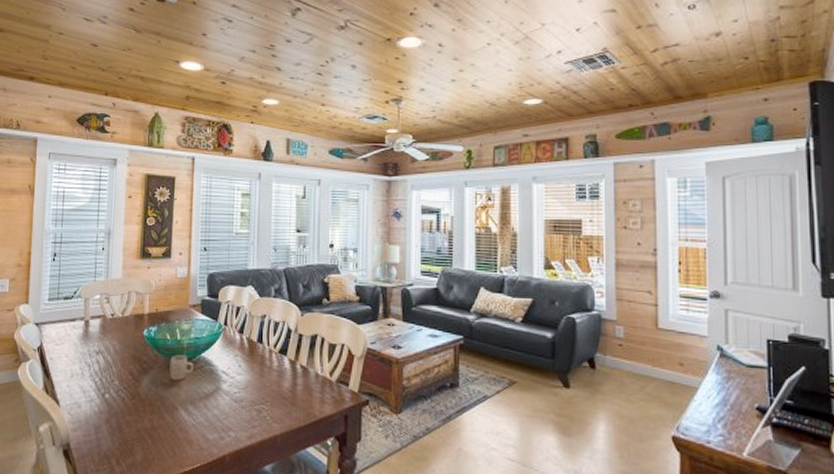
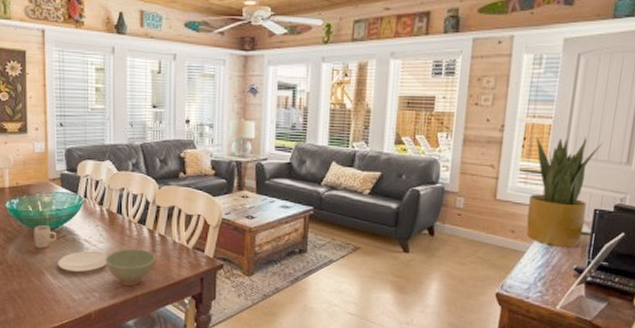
plate: none [193,383,246,409] -> present [58,250,107,273]
bowl: none [242,381,297,425] -> present [105,248,156,286]
planter: none [692,260,763,383] -> present [526,136,602,248]

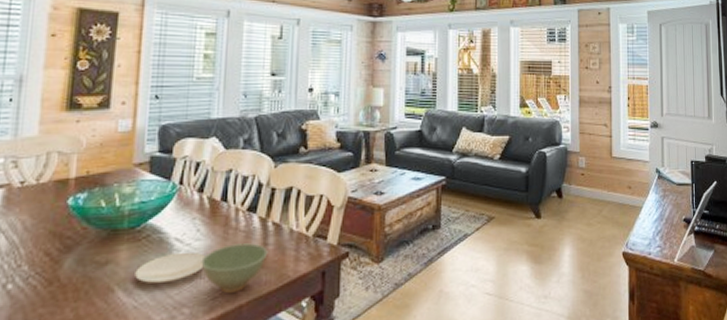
mug: present [33,225,57,248] -> none [103,224,138,256]
planter: present [526,136,602,248] -> none [637,95,688,199]

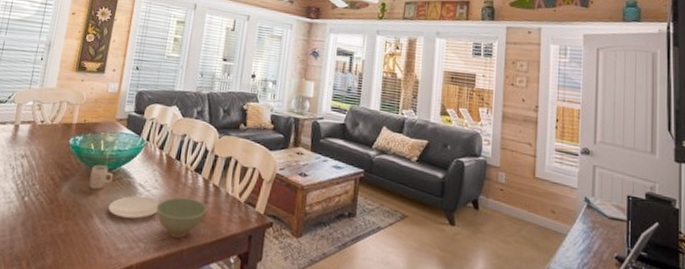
mug: none [103,224,138,256] -> present [88,164,114,190]

